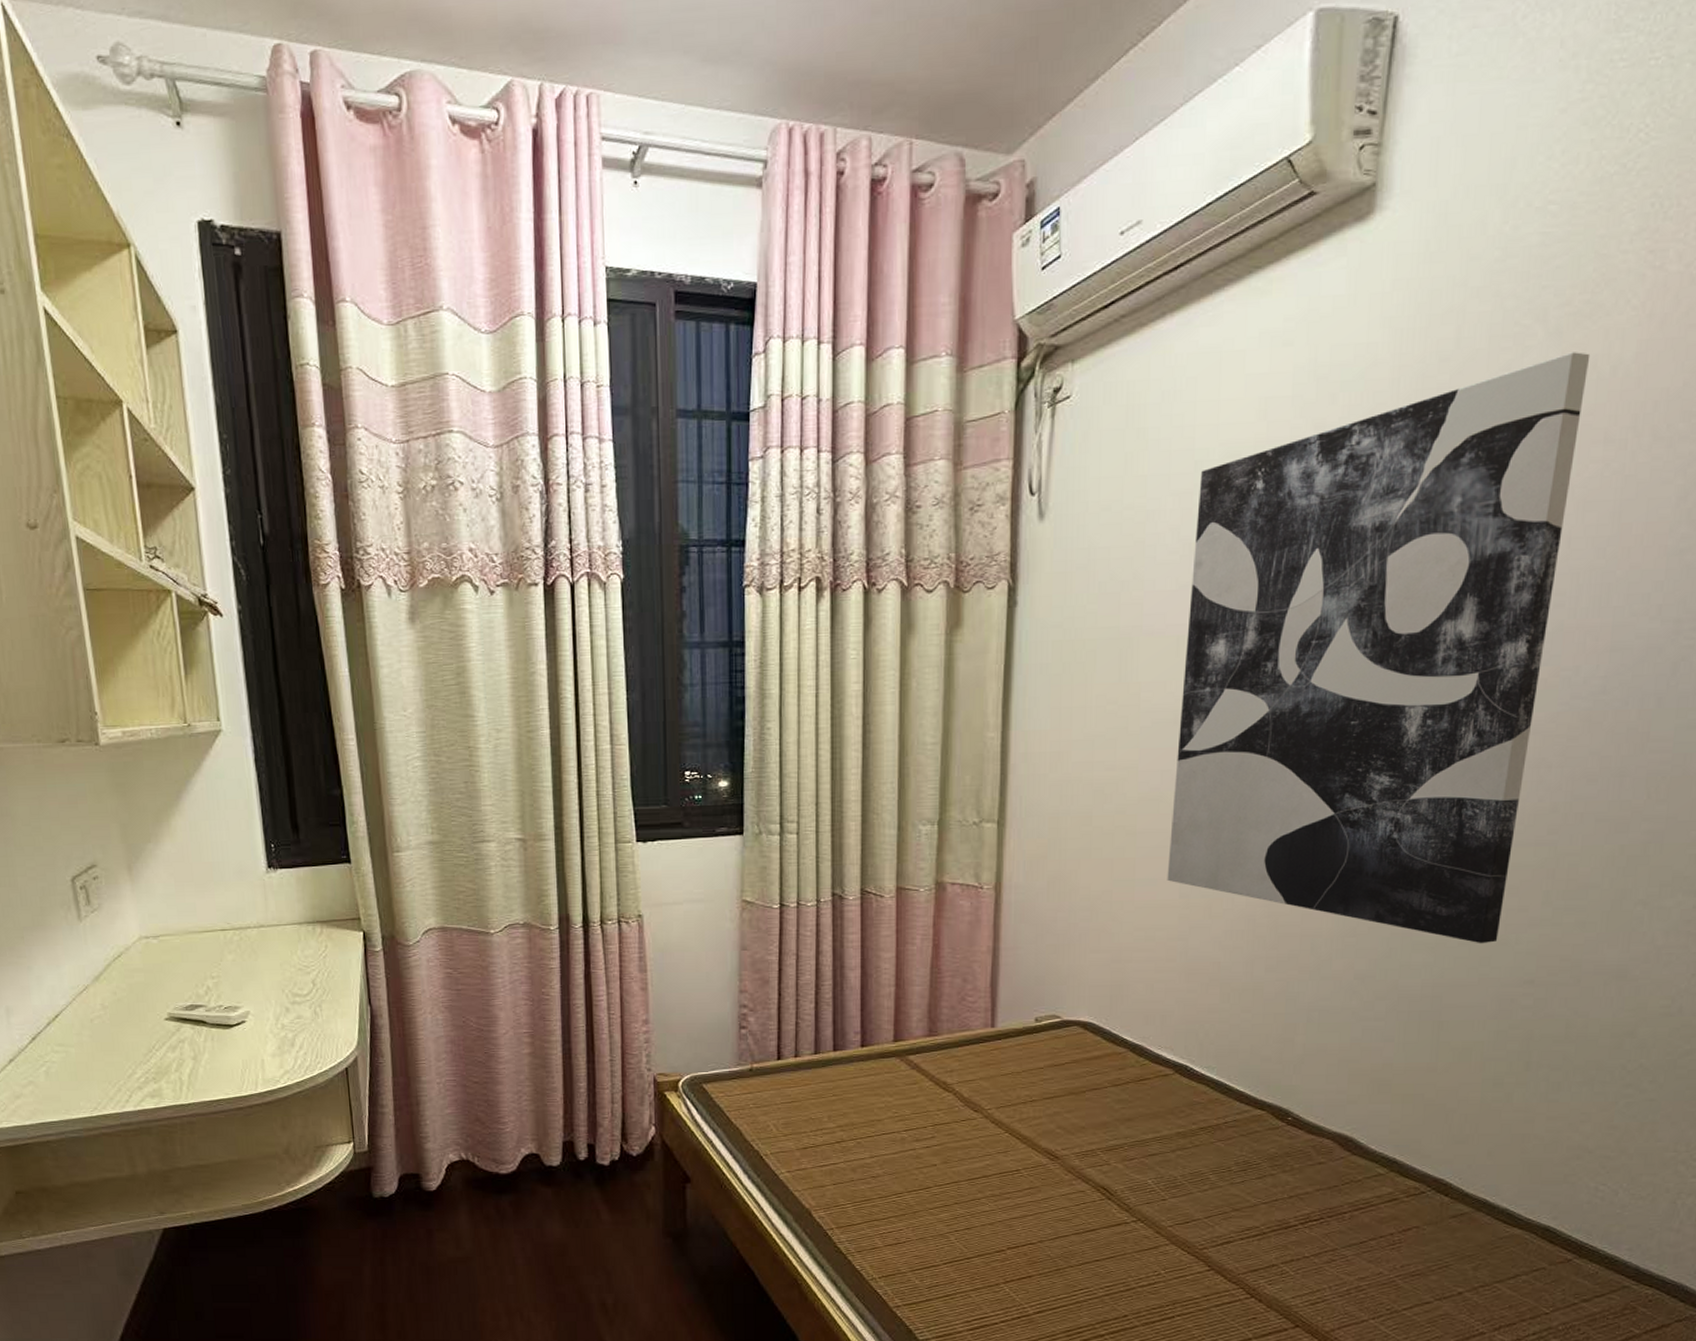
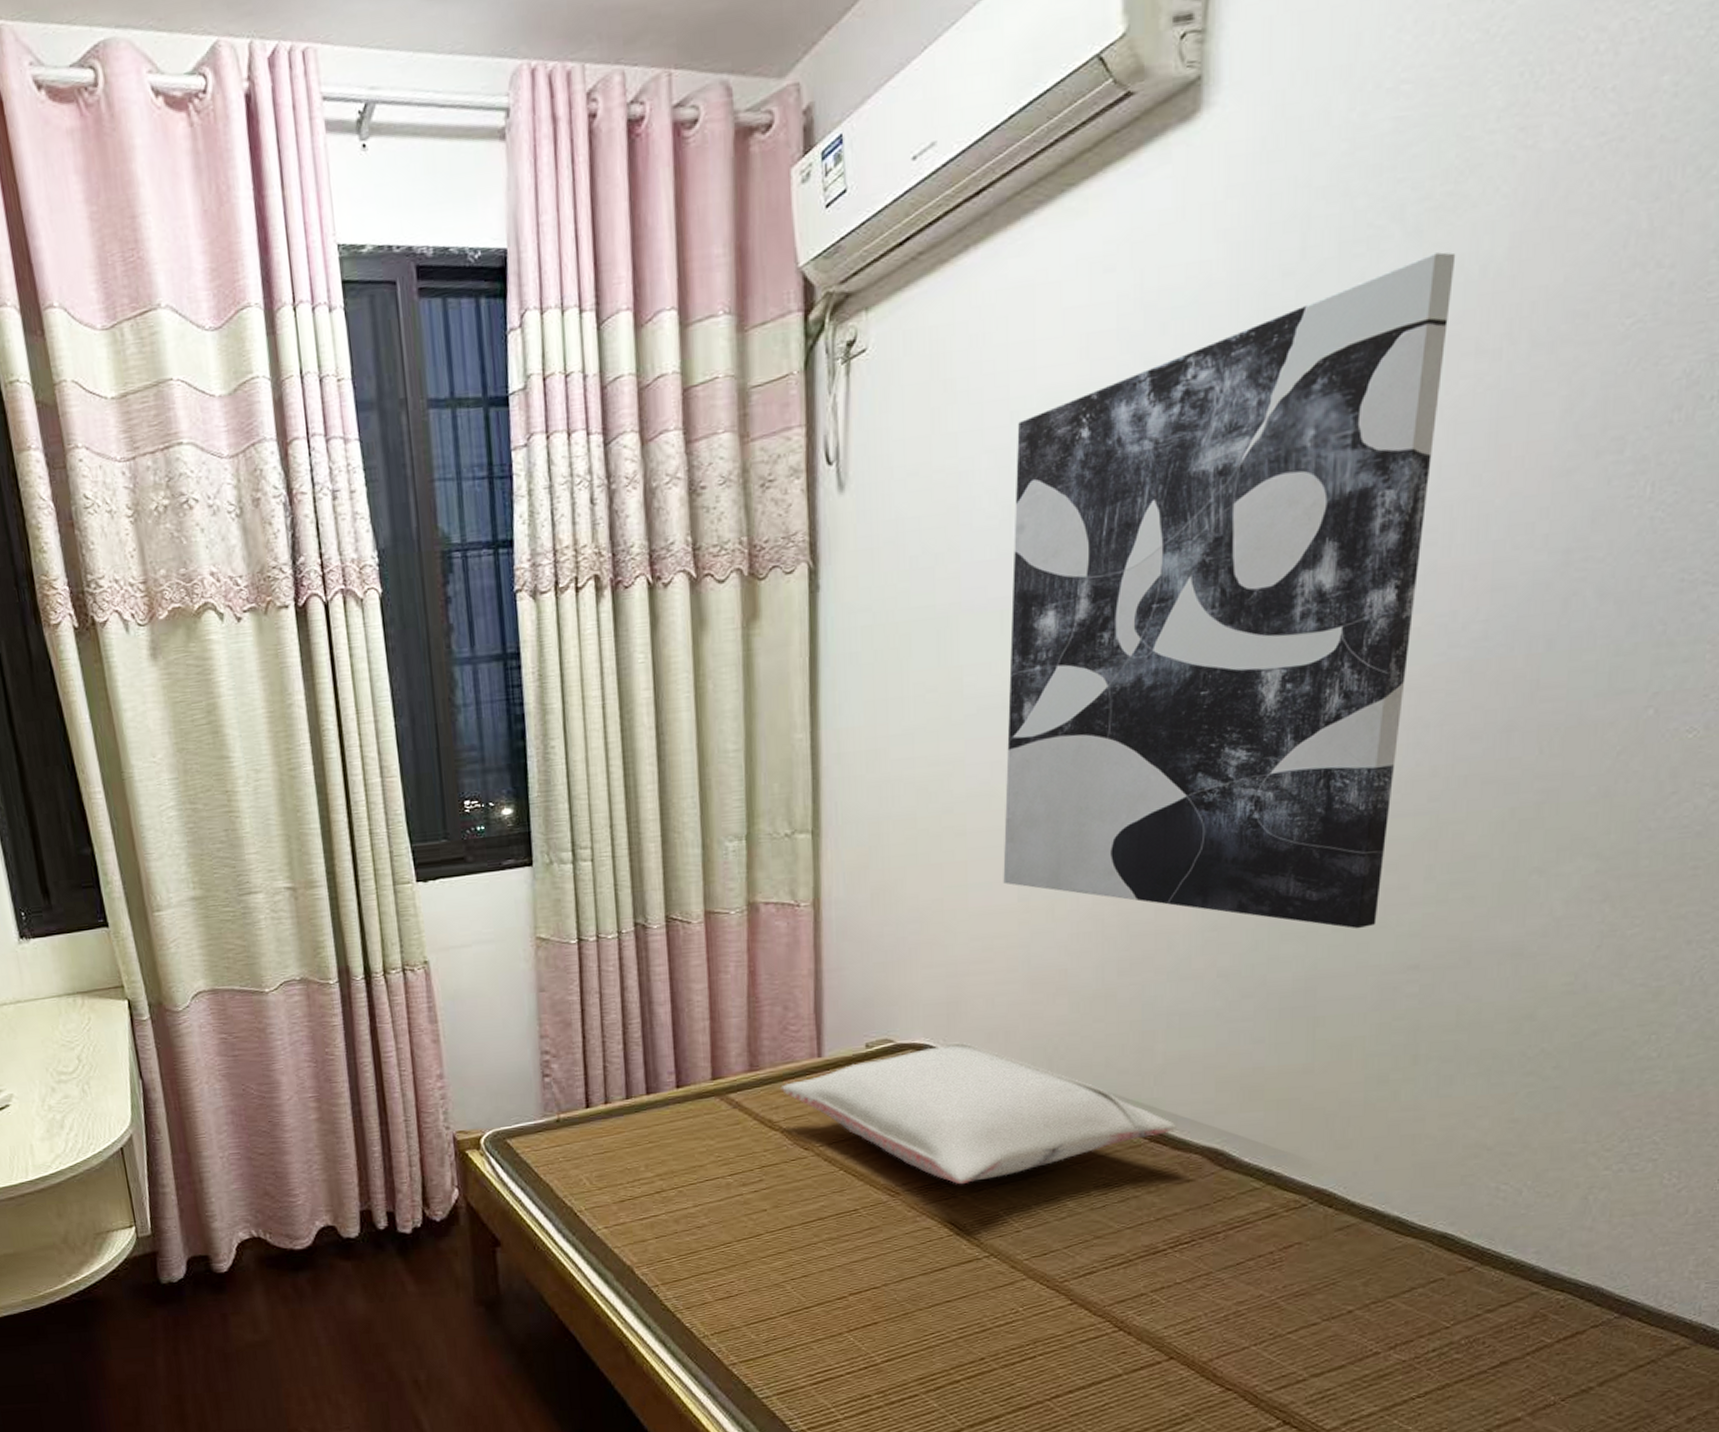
pillow: none [956,1022,1311,1154] -> present [780,1042,1176,1185]

